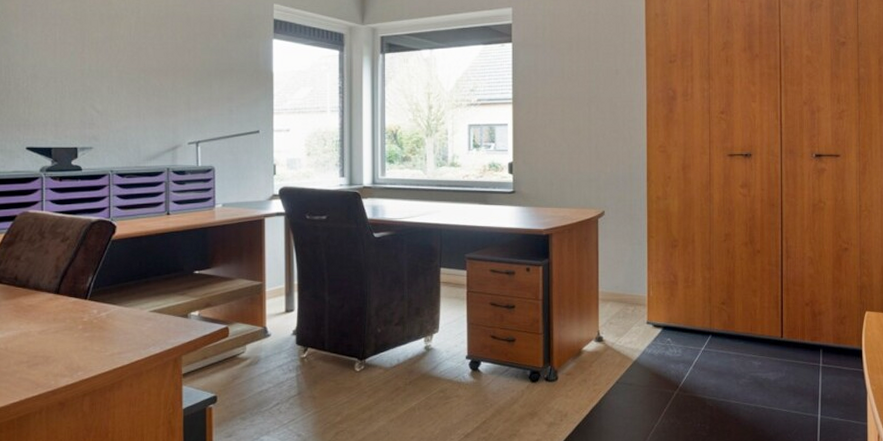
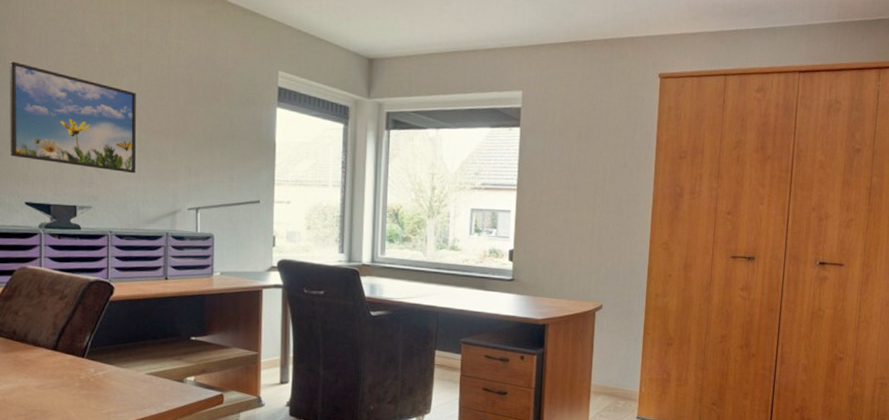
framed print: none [11,11,136,112] -> present [10,61,137,174]

